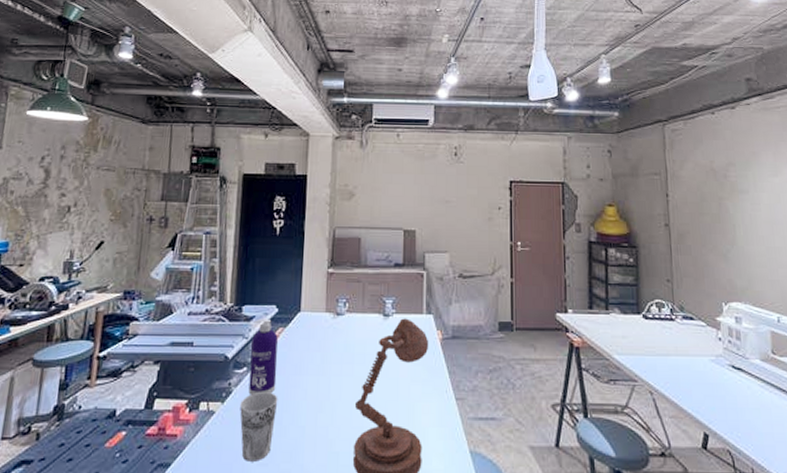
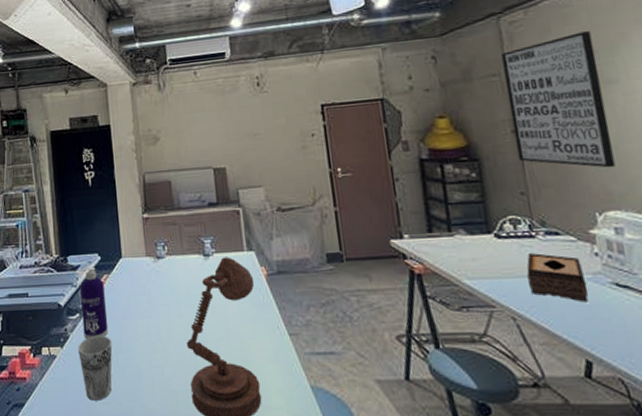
wall art: none [663,147,741,265] -> present [501,31,616,168]
tissue box: none [665,335,711,381] -> present [526,253,589,303]

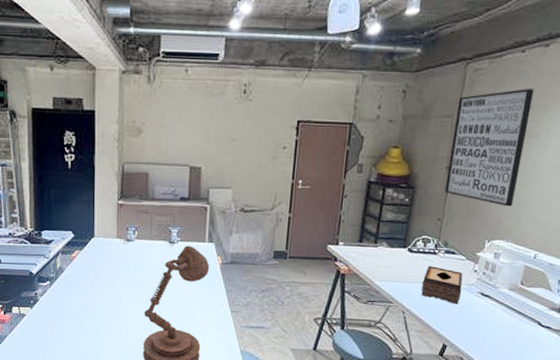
cup: present [78,336,113,401] -> none [46,301,78,352]
spray bottle: present [79,267,109,339] -> none [51,242,76,303]

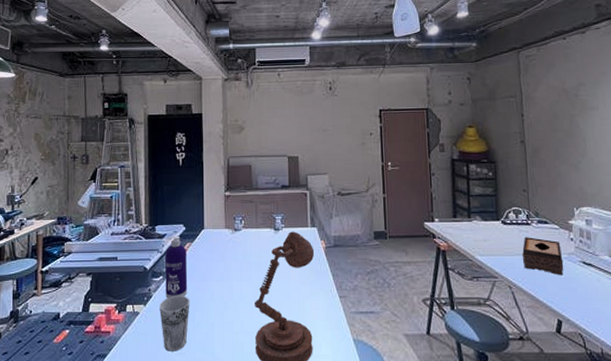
cup: none [46,301,78,352] -> present [159,296,190,351]
spray bottle: none [51,242,76,303] -> present [164,236,188,298]
wall art: present [444,89,534,207] -> none [518,69,591,174]

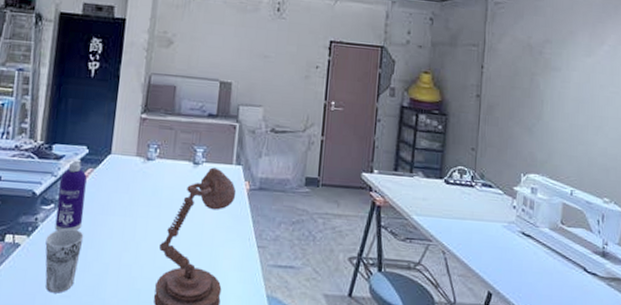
tissue box: present [522,237,564,276] -> none [461,200,503,245]

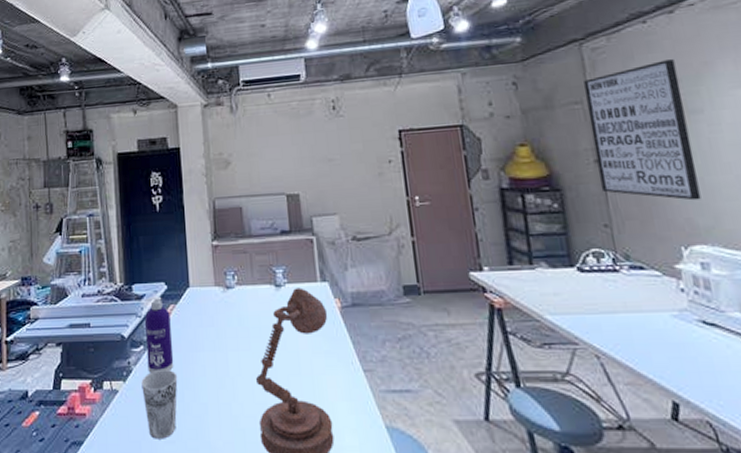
wall art: none [476,23,551,139] -> present [584,59,702,201]

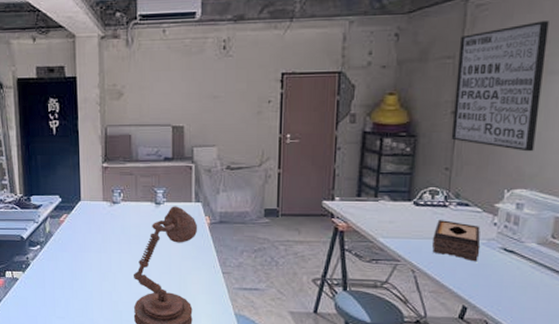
cup: present [141,370,178,439] -> none [38,265,69,315]
spray bottle: present [144,296,174,373] -> none [41,207,66,267]
tissue box: none [610,288,675,341] -> present [432,220,481,262]

